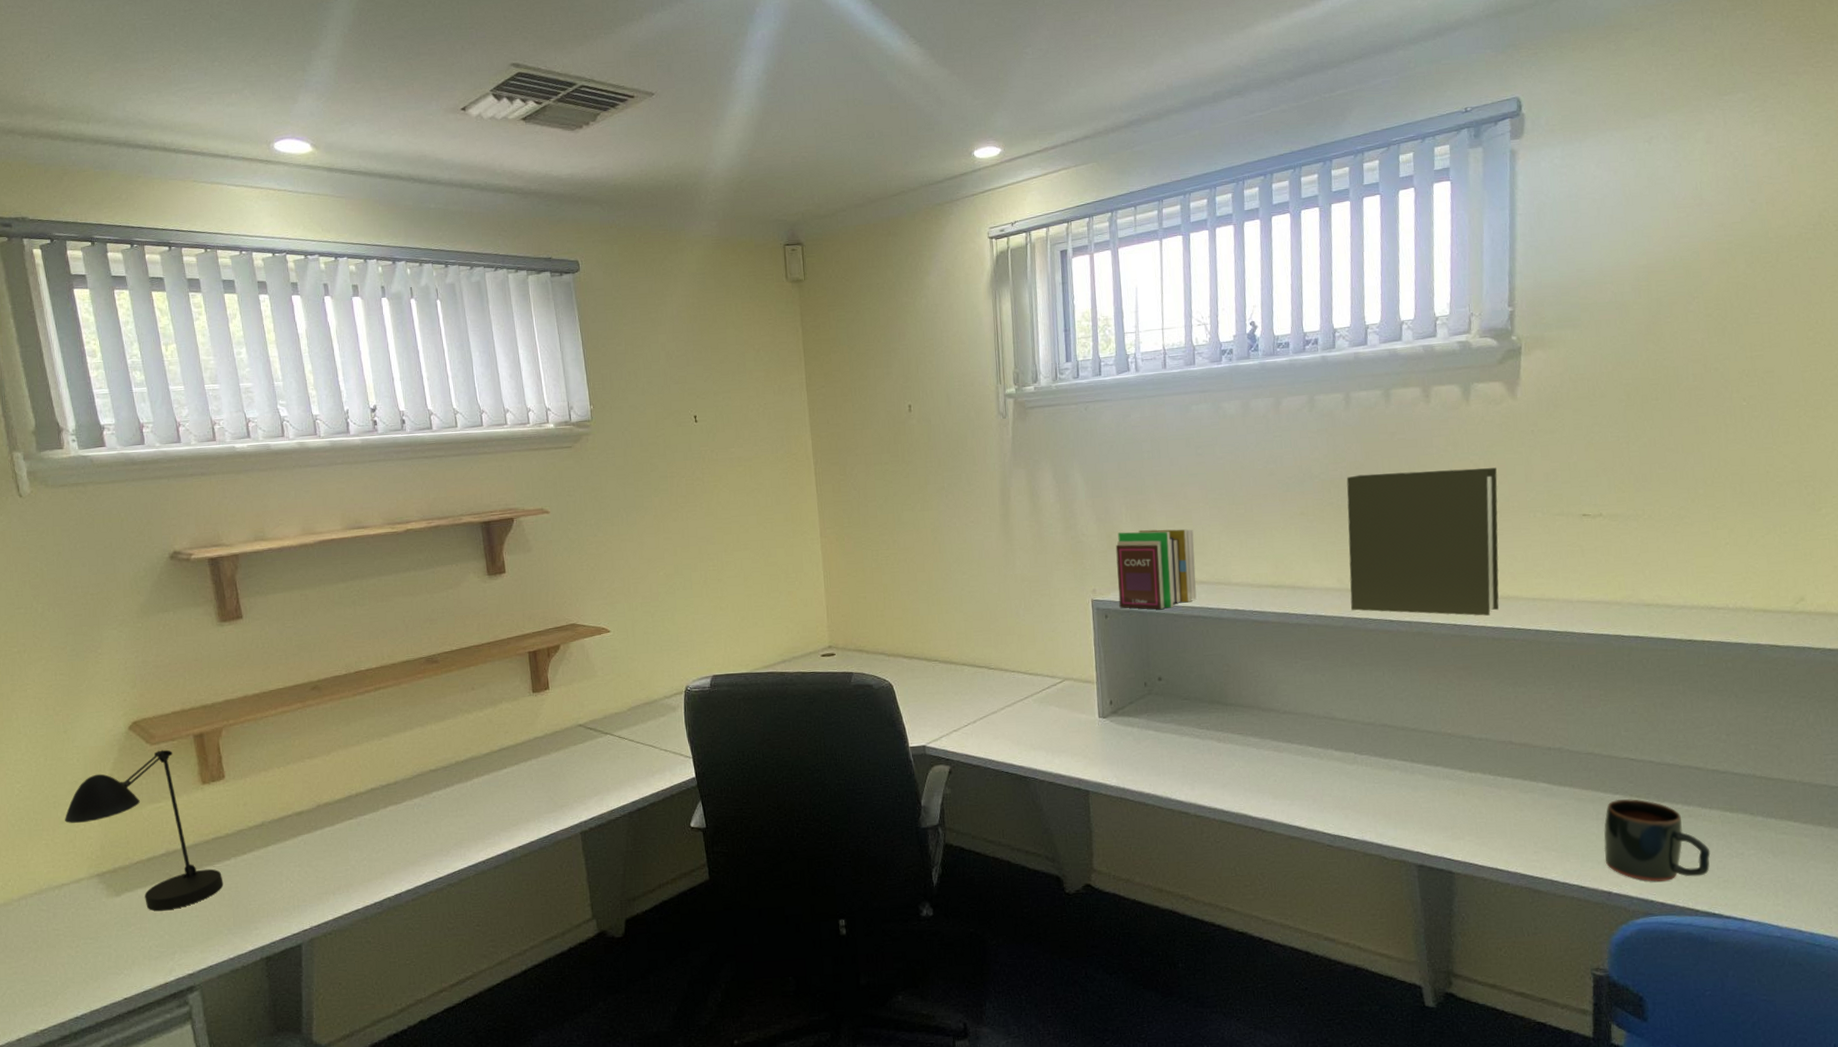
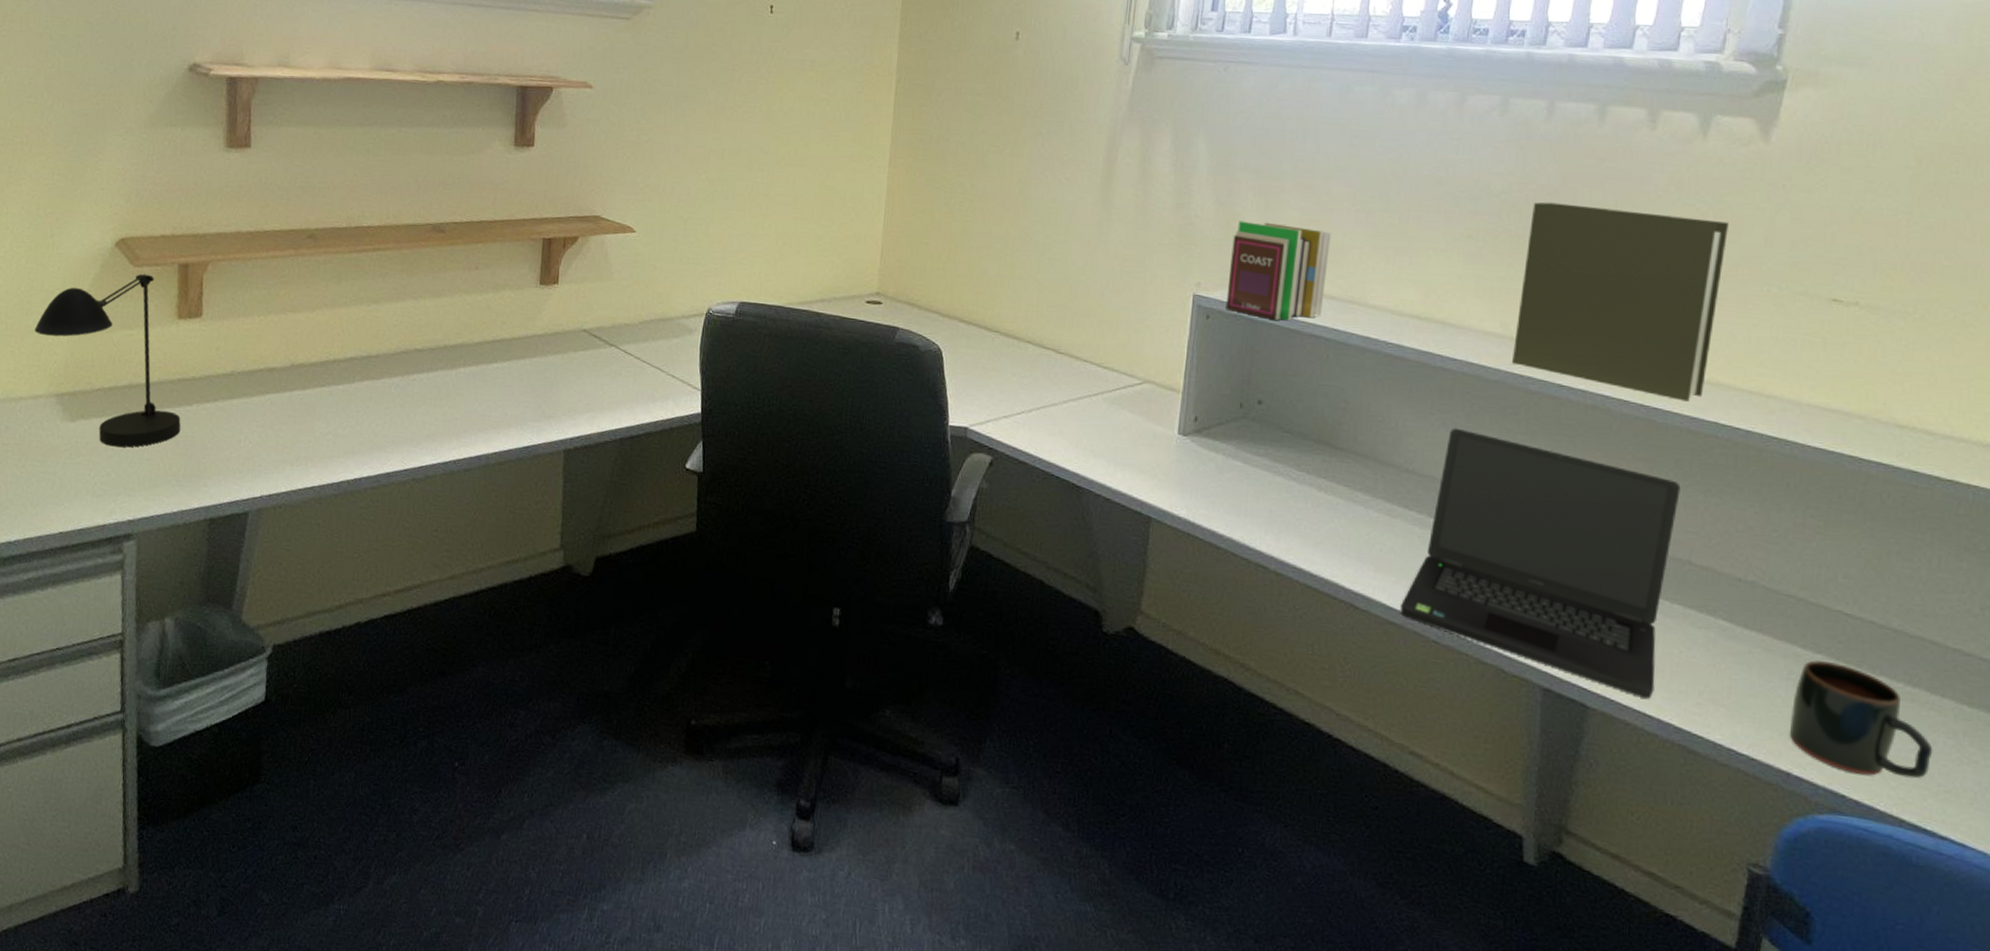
laptop: none [1298,670,1501,857] -> present [1400,428,1681,699]

